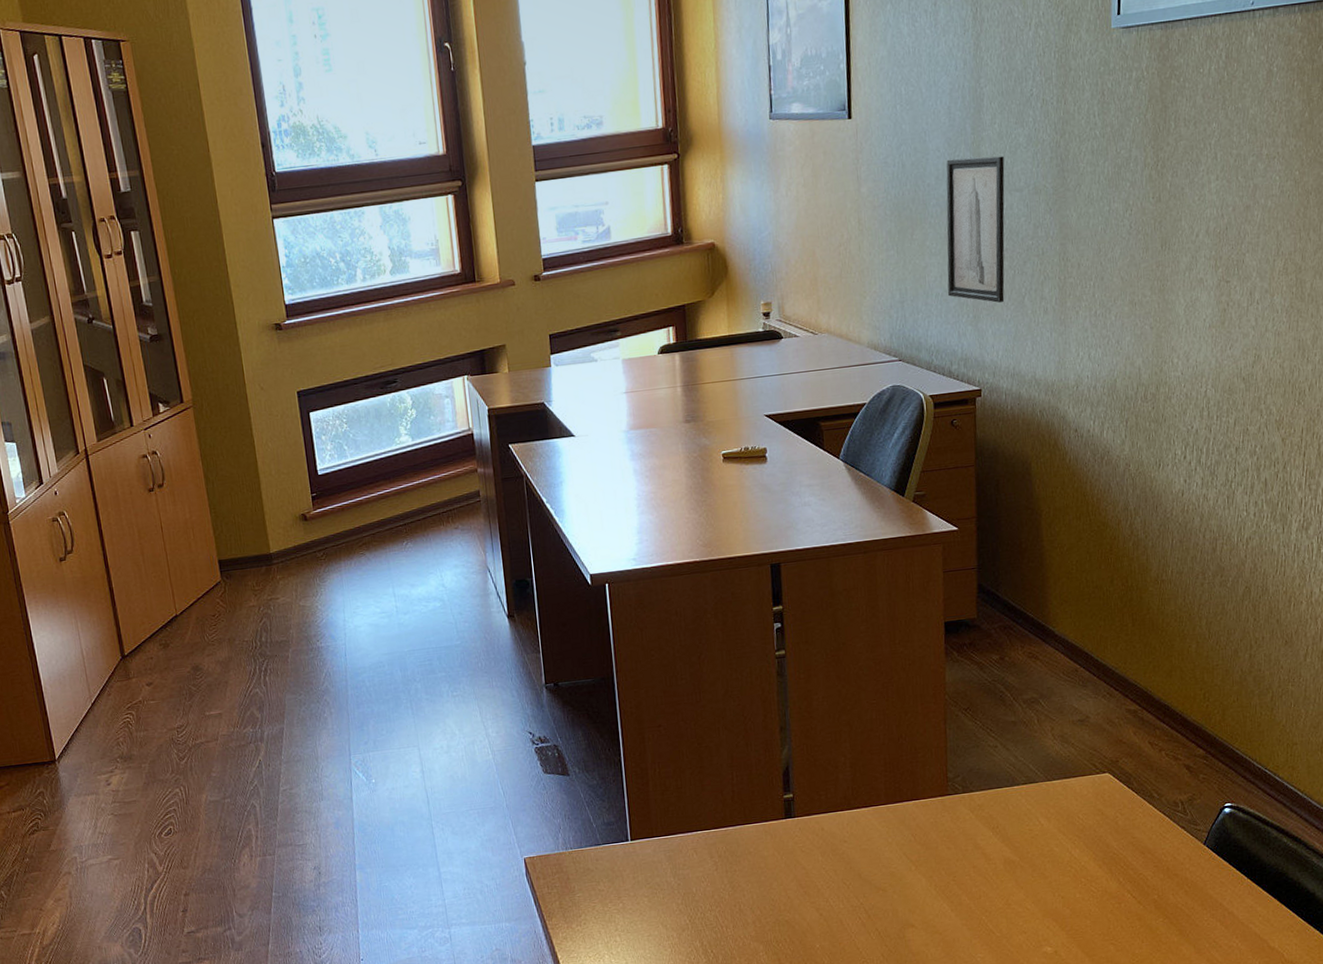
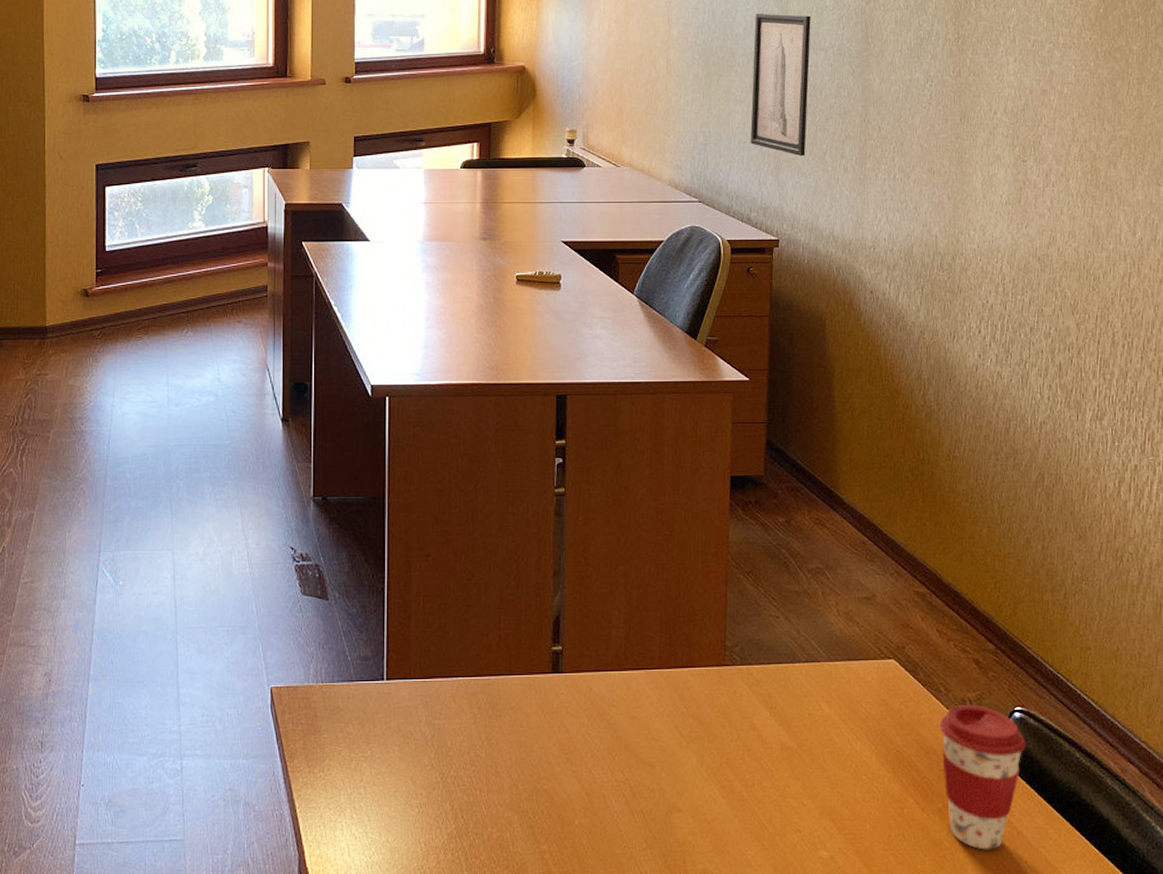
coffee cup: none [1153,805,1236,932] -> present [940,704,1026,850]

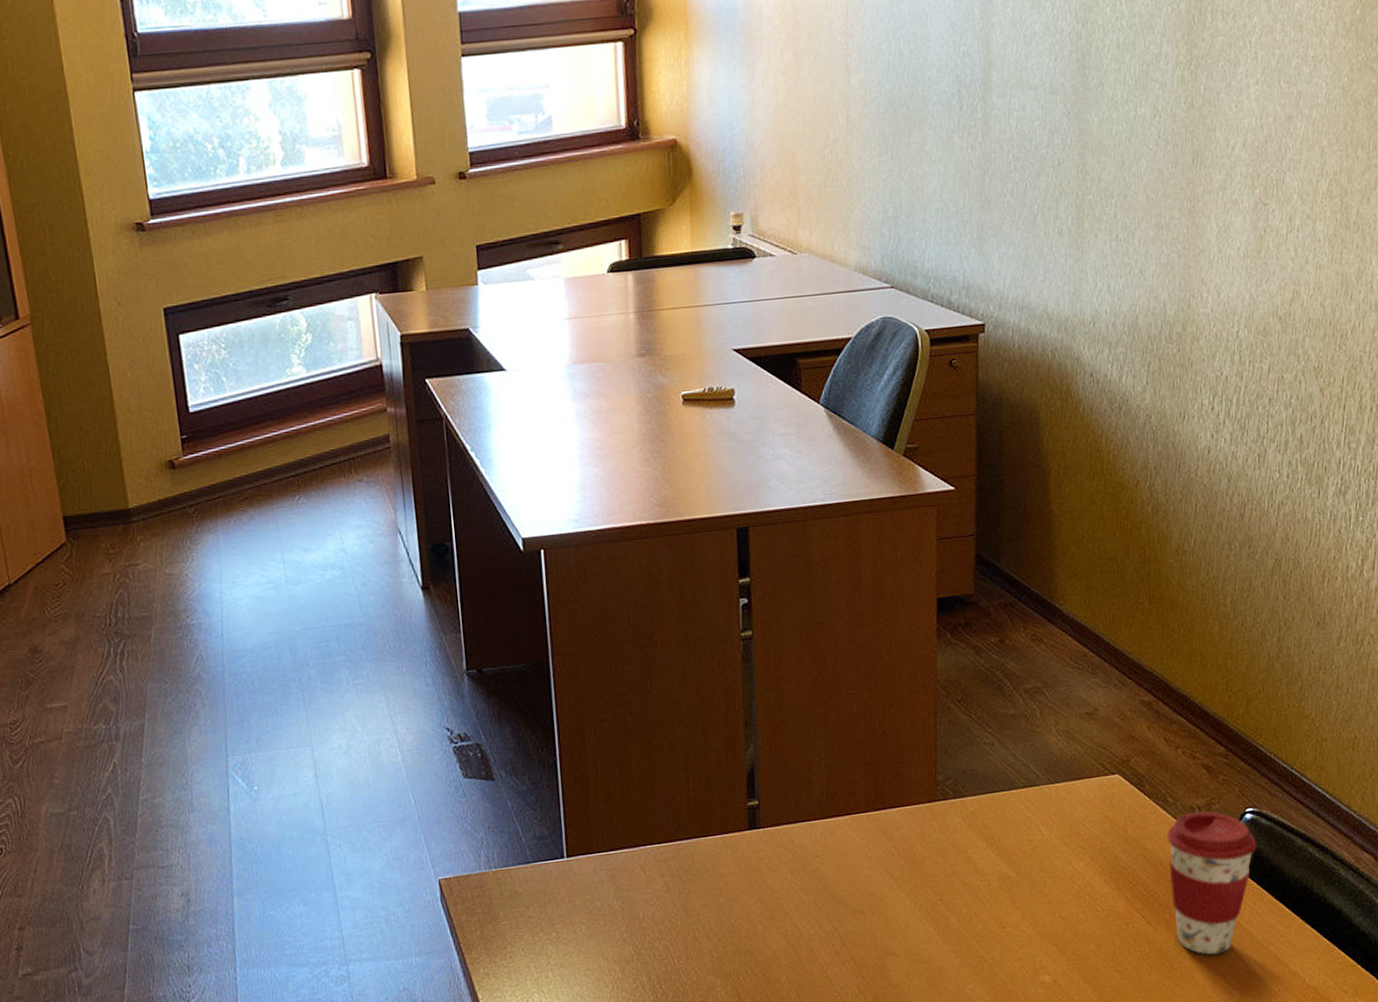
wall art: present [750,13,811,156] -> none [948,46,1017,222]

